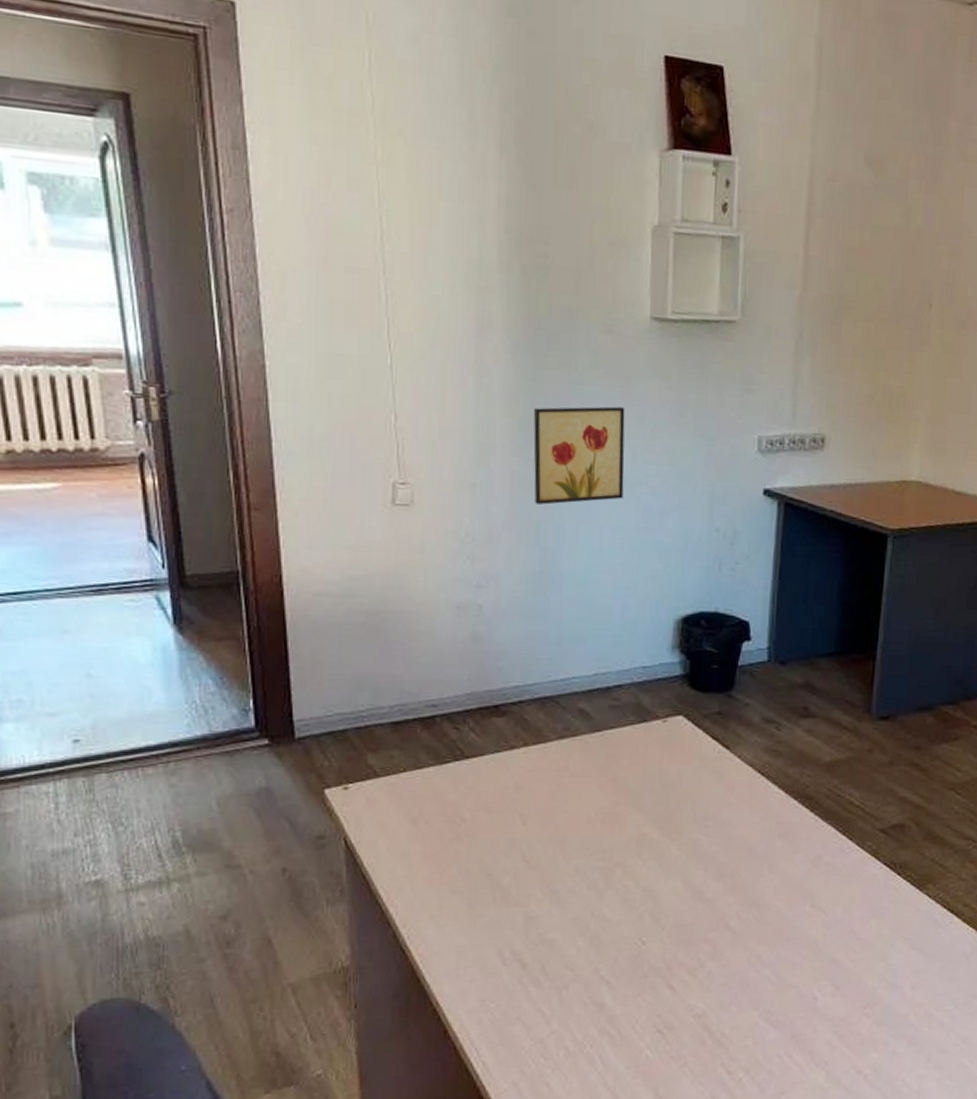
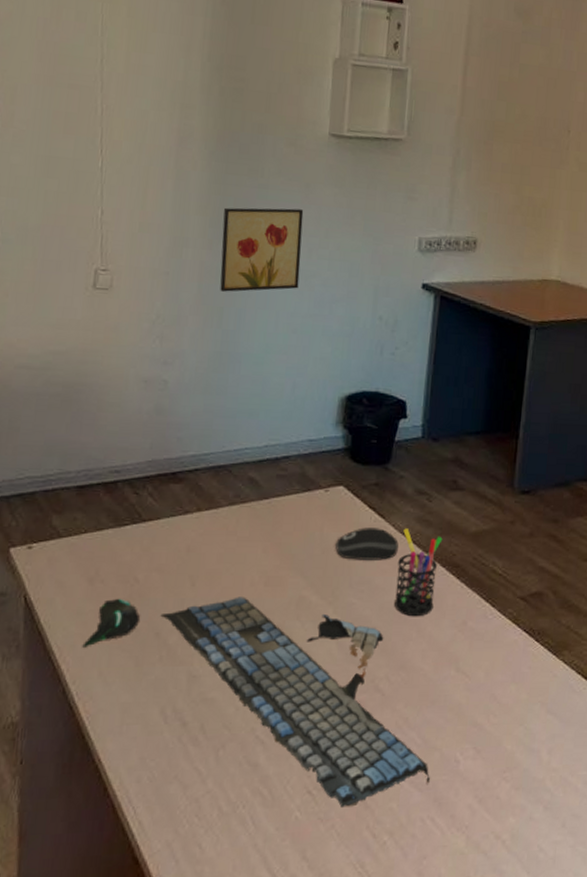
keyboard: none [410,835,786,1046] -> present [82,597,430,808]
computer mouse: none [677,760,745,794] -> present [335,527,399,560]
pen holder: none [743,759,794,852] -> present [394,528,443,617]

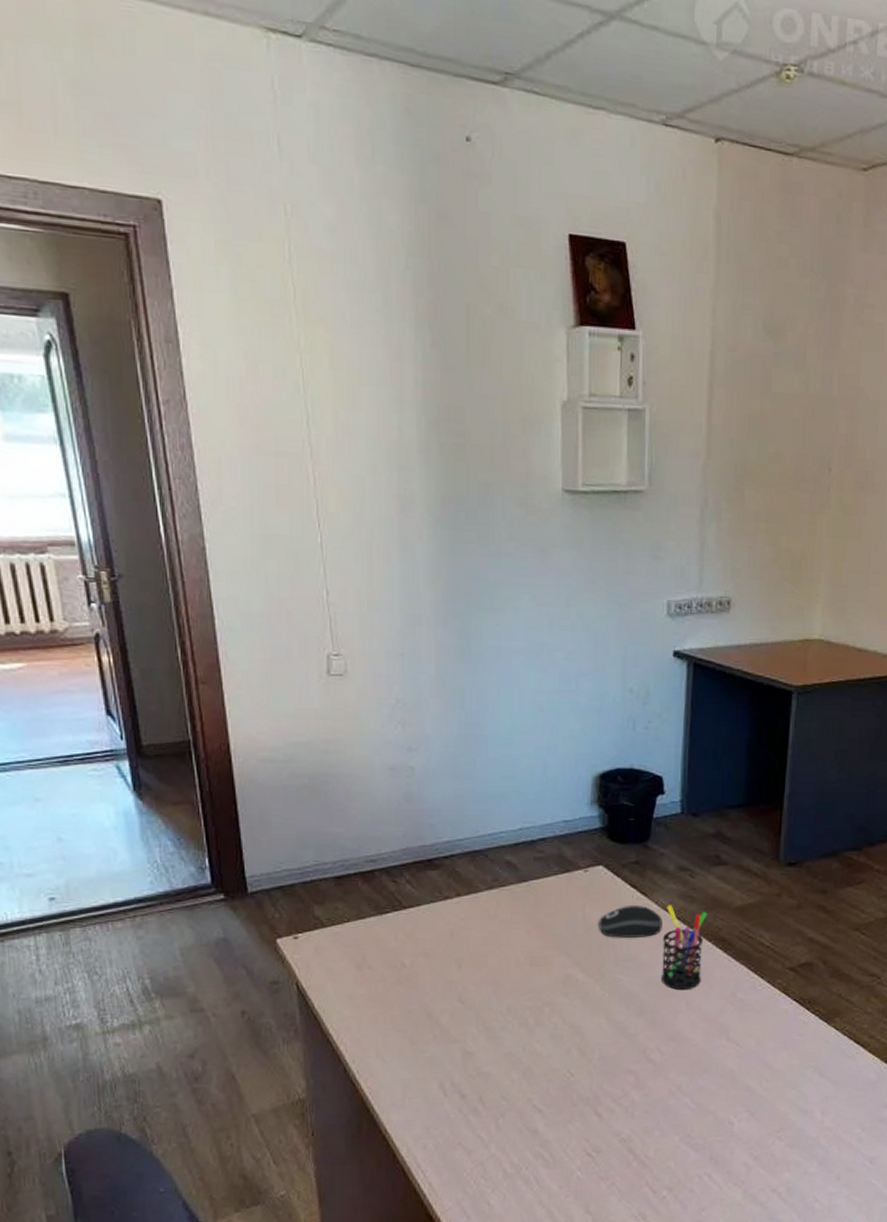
keyboard: present [82,597,430,808] -> none [358,977,705,1167]
wall art: present [220,207,304,292] -> none [456,576,542,671]

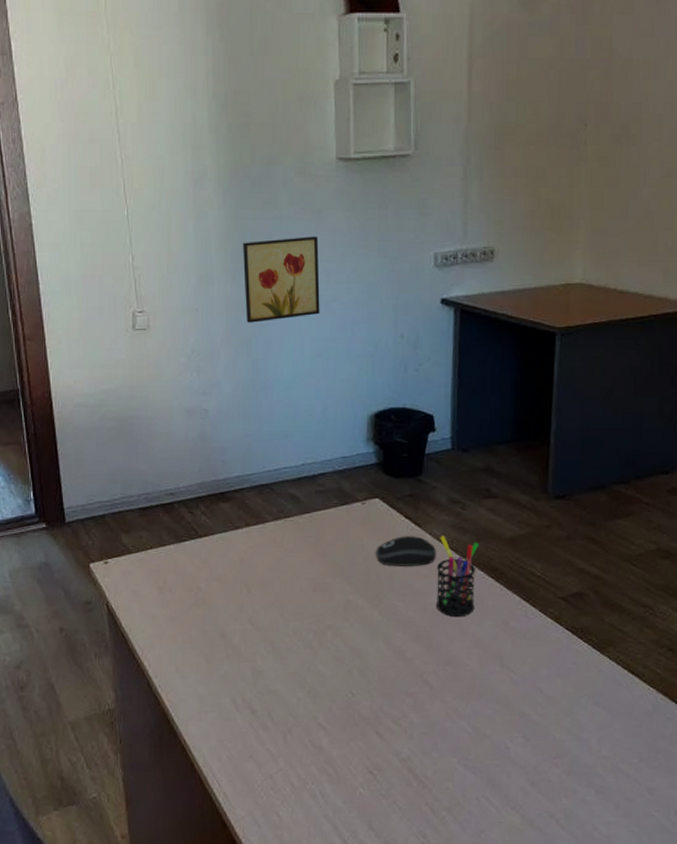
wall art: none [456,576,542,671] -> present [243,236,320,323]

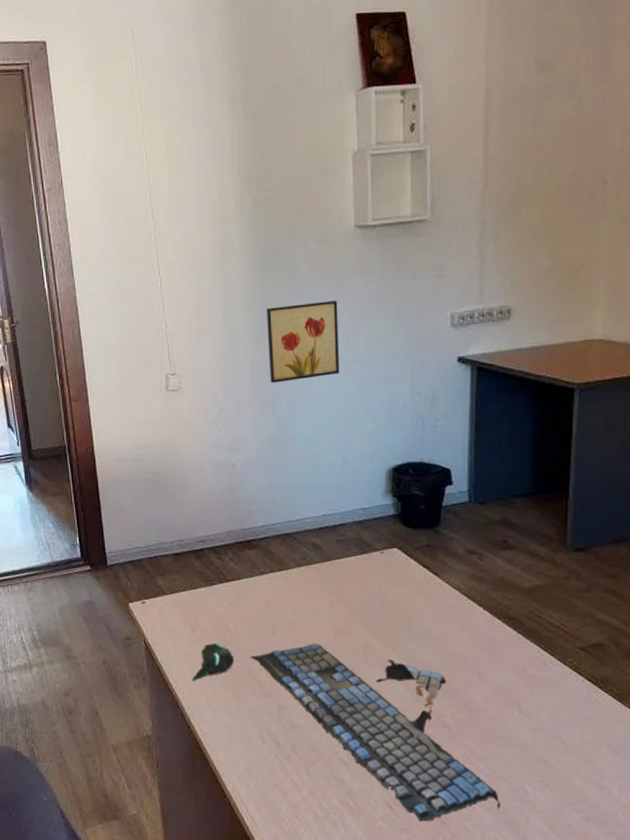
keyboard: none [159,601,482,786] -> present [192,643,500,822]
computer mouse: present [376,536,436,566] -> none [395,584,454,613]
pen holder: present [437,536,479,618] -> none [454,585,497,664]

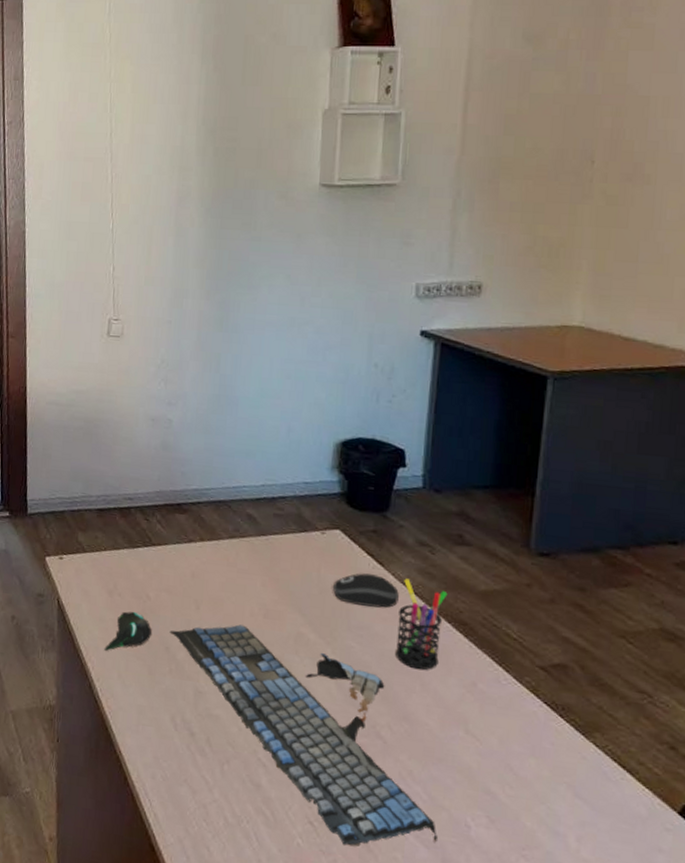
wall art: present [267,301,340,383] -> none [217,258,296,339]
computer mouse: none [395,584,454,613] -> present [333,573,399,608]
pen holder: none [454,585,497,664] -> present [396,578,448,671]

